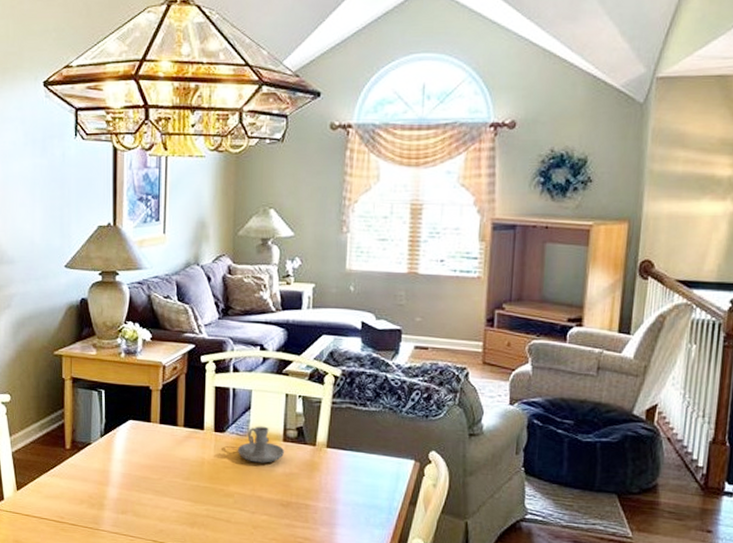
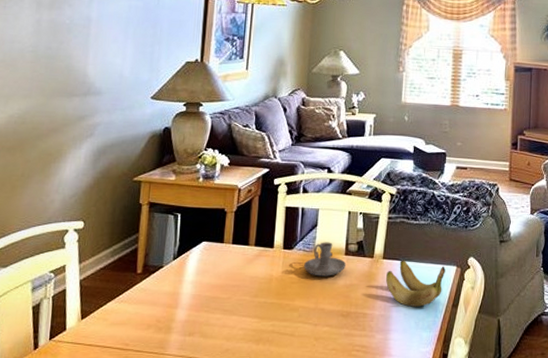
banana: none [331,449,401,502] -> present [386,260,445,307]

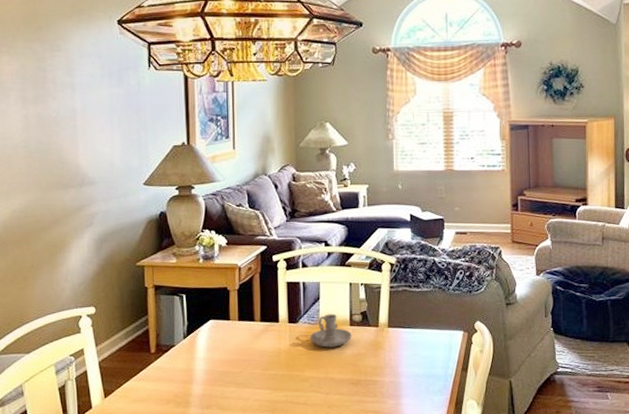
banana: present [386,260,445,307] -> none [393,327,452,372]

